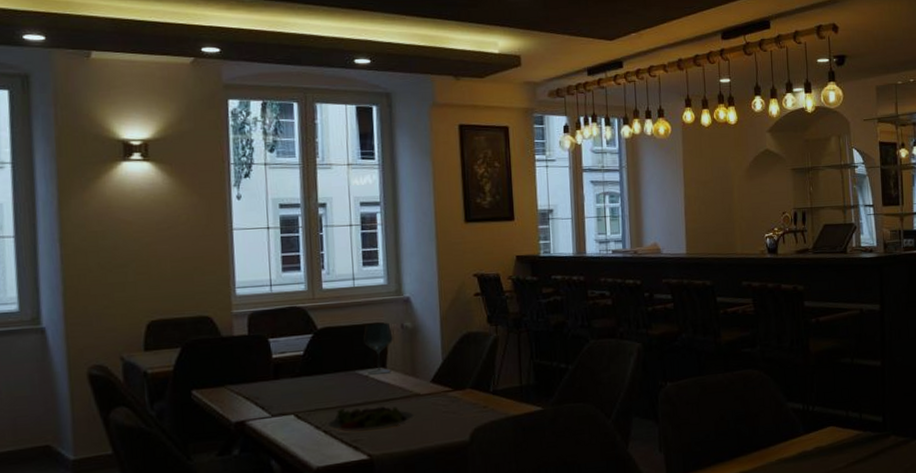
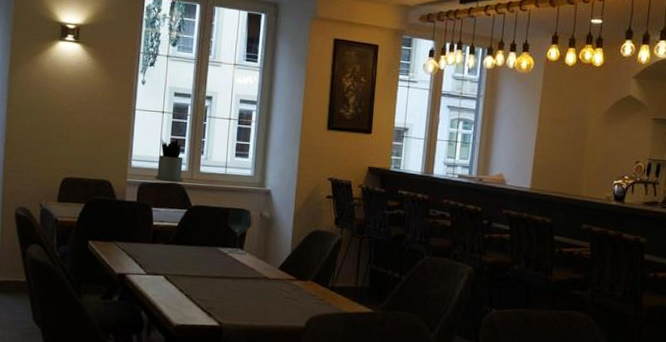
planter: none [267,257,303,307] -> present [155,138,183,182]
salad plate: present [328,406,414,432] -> none [190,277,261,303]

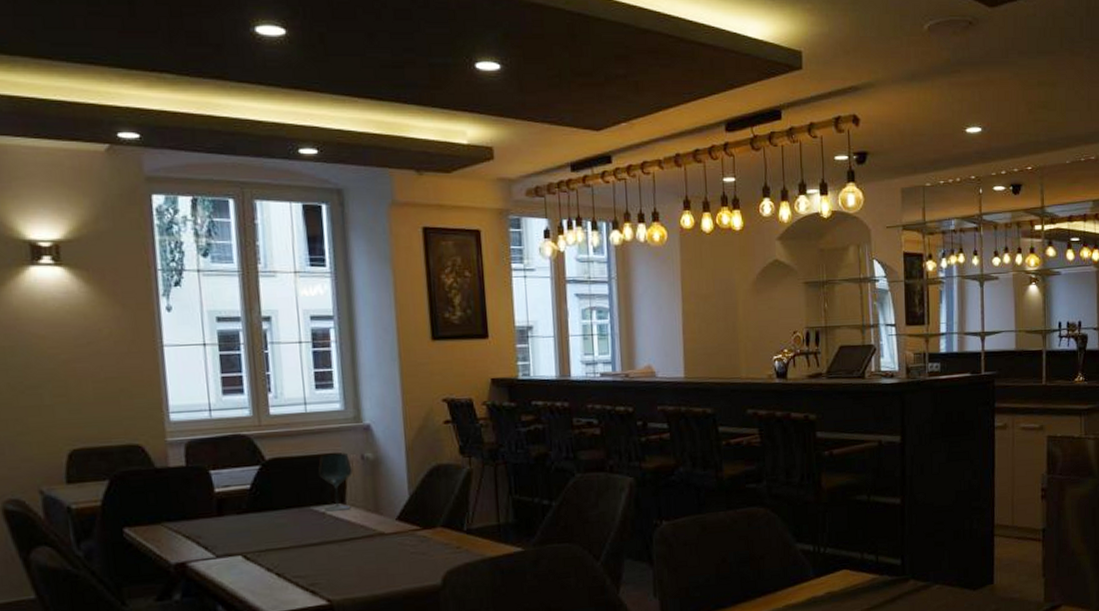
planter: present [155,138,183,182] -> none [206,377,248,434]

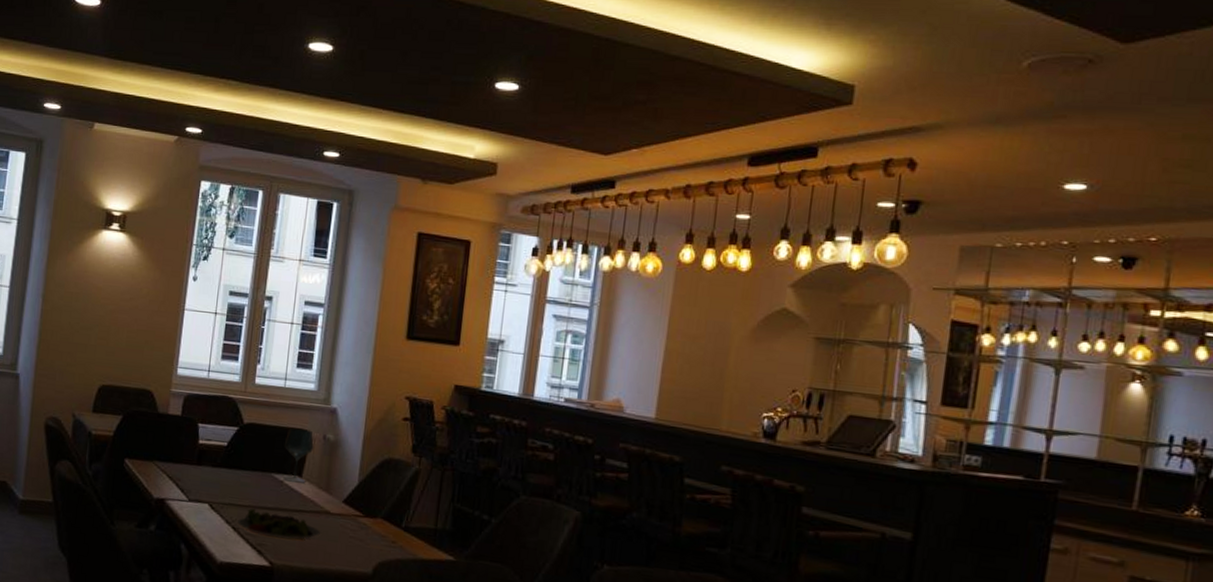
salad plate: none [281,546,378,575] -> present [237,508,321,540]

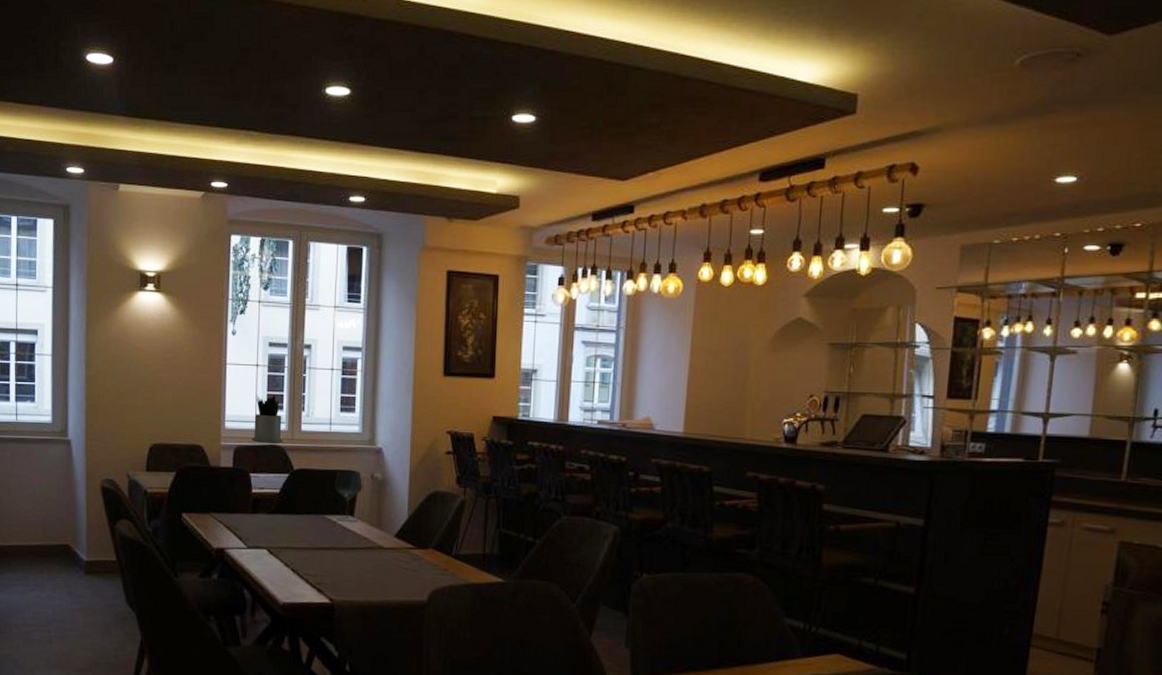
planter: none [203,343,237,395] -> present [251,395,283,444]
salad plate: present [237,508,321,540] -> none [296,549,376,576]

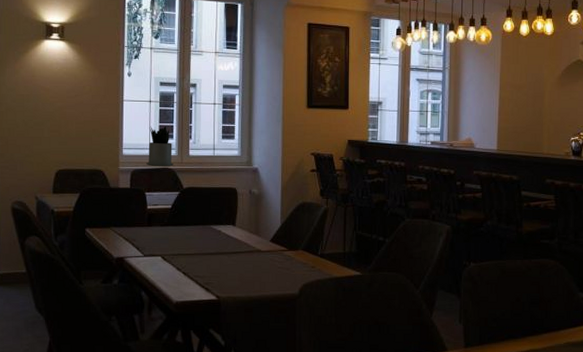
wine glass: present [334,470,363,523] -> none [218,187,242,231]

